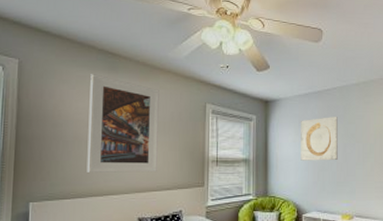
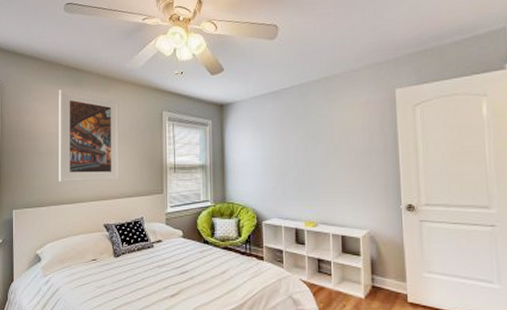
wall art: present [301,116,338,161] -> none [258,116,299,165]

